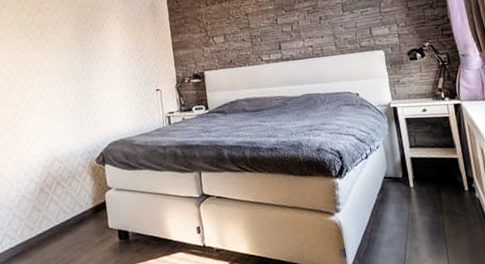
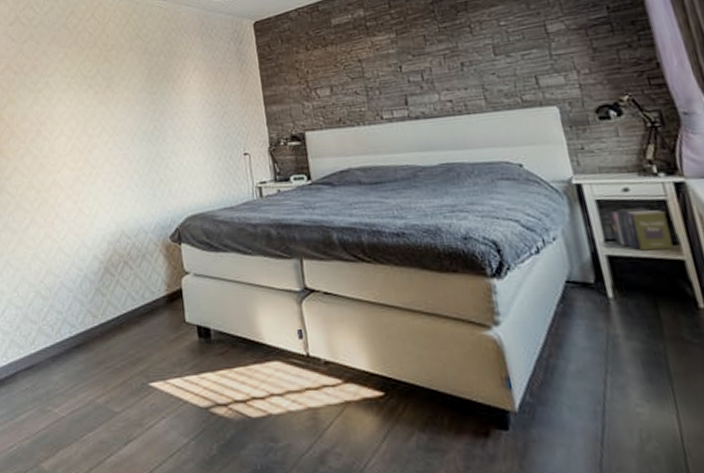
books: none [413,122,452,153] -> present [609,208,673,251]

